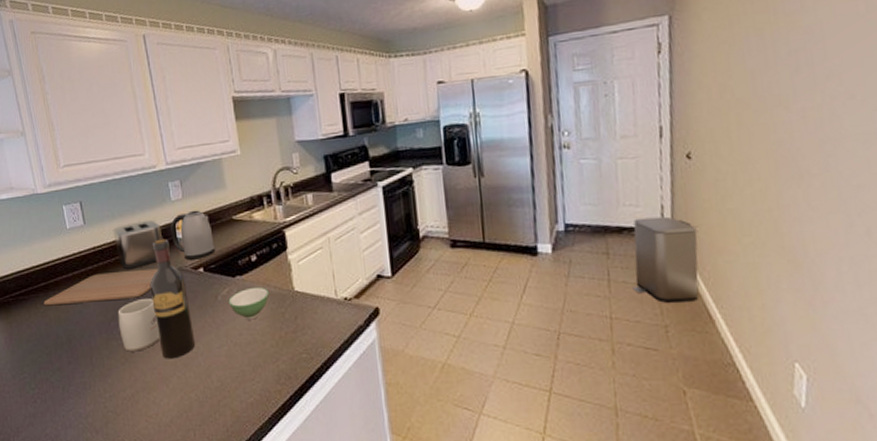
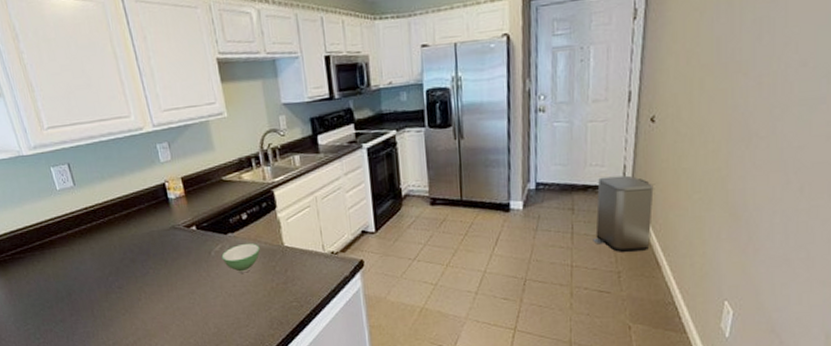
chopping board: present [44,268,158,306] -> none [40,227,151,264]
toaster: present [113,219,162,270] -> none [104,181,154,229]
mug: present [117,299,160,352] -> none [114,255,158,304]
wine bottle: present [149,239,196,359] -> none [144,199,192,309]
kettle: present [170,210,216,260] -> none [161,171,207,219]

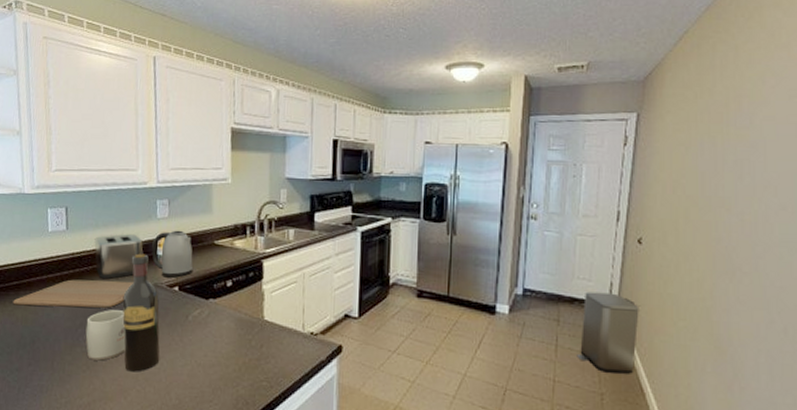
chopping board: none [40,227,151,264] -> present [13,279,133,308]
toaster: none [104,181,154,229] -> present [94,233,143,280]
mug: none [114,255,158,304] -> present [85,310,126,361]
wine bottle: none [144,199,192,309] -> present [122,253,160,372]
kettle: none [161,171,207,219] -> present [151,230,194,278]
bowl: present [221,243,260,273] -> none [198,311,239,343]

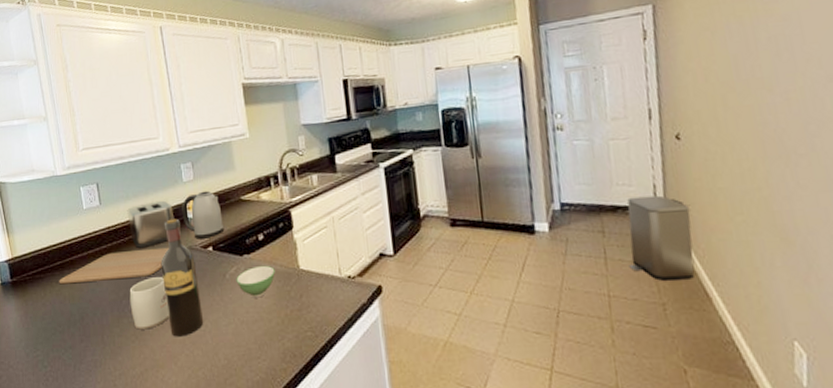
bowl: none [198,311,239,343] -> present [236,265,275,298]

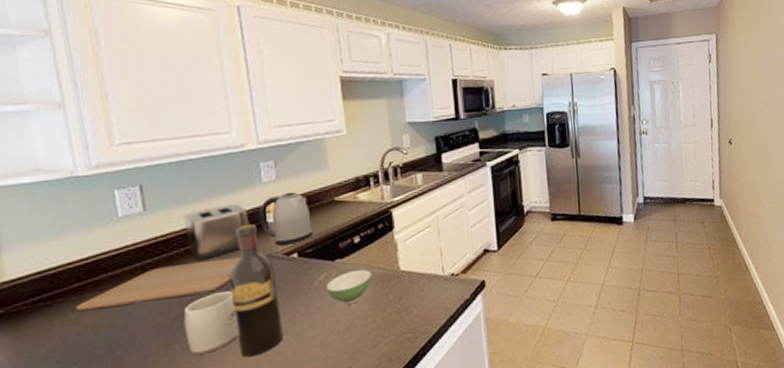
pedal bin: present [627,195,695,281] -> none [693,189,739,258]

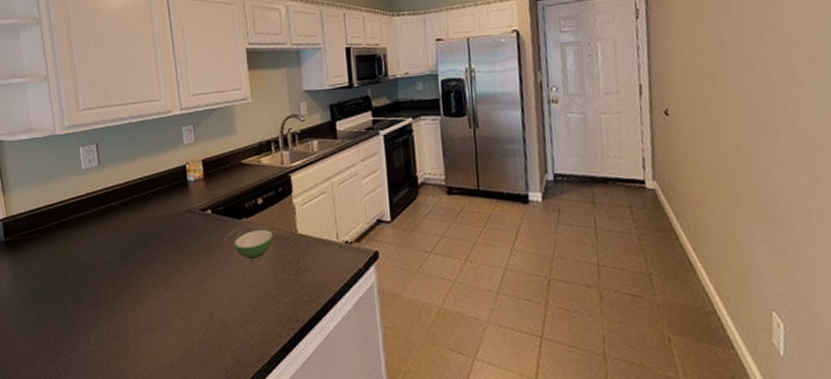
chopping board: present [76,256,241,312] -> none [54,209,167,245]
toaster: present [184,203,248,261] -> none [126,162,173,211]
mug: present [184,291,239,355] -> none [126,239,166,292]
wine bottle: present [229,224,284,358] -> none [158,181,200,300]
kettle: present [259,191,313,246] -> none [182,153,224,202]

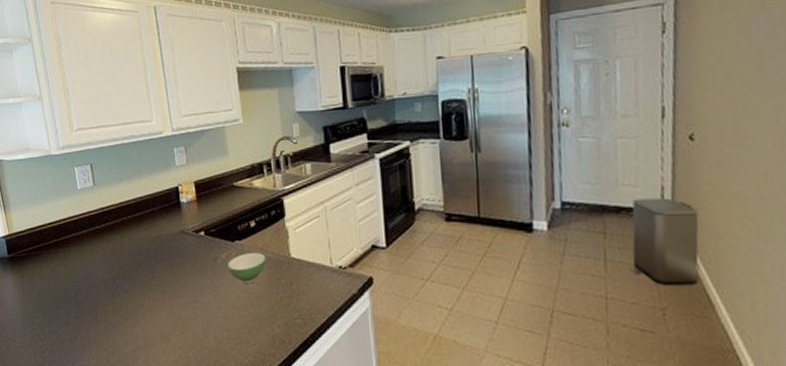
pedal bin: none [617,168,681,251] -> present [629,197,699,285]

